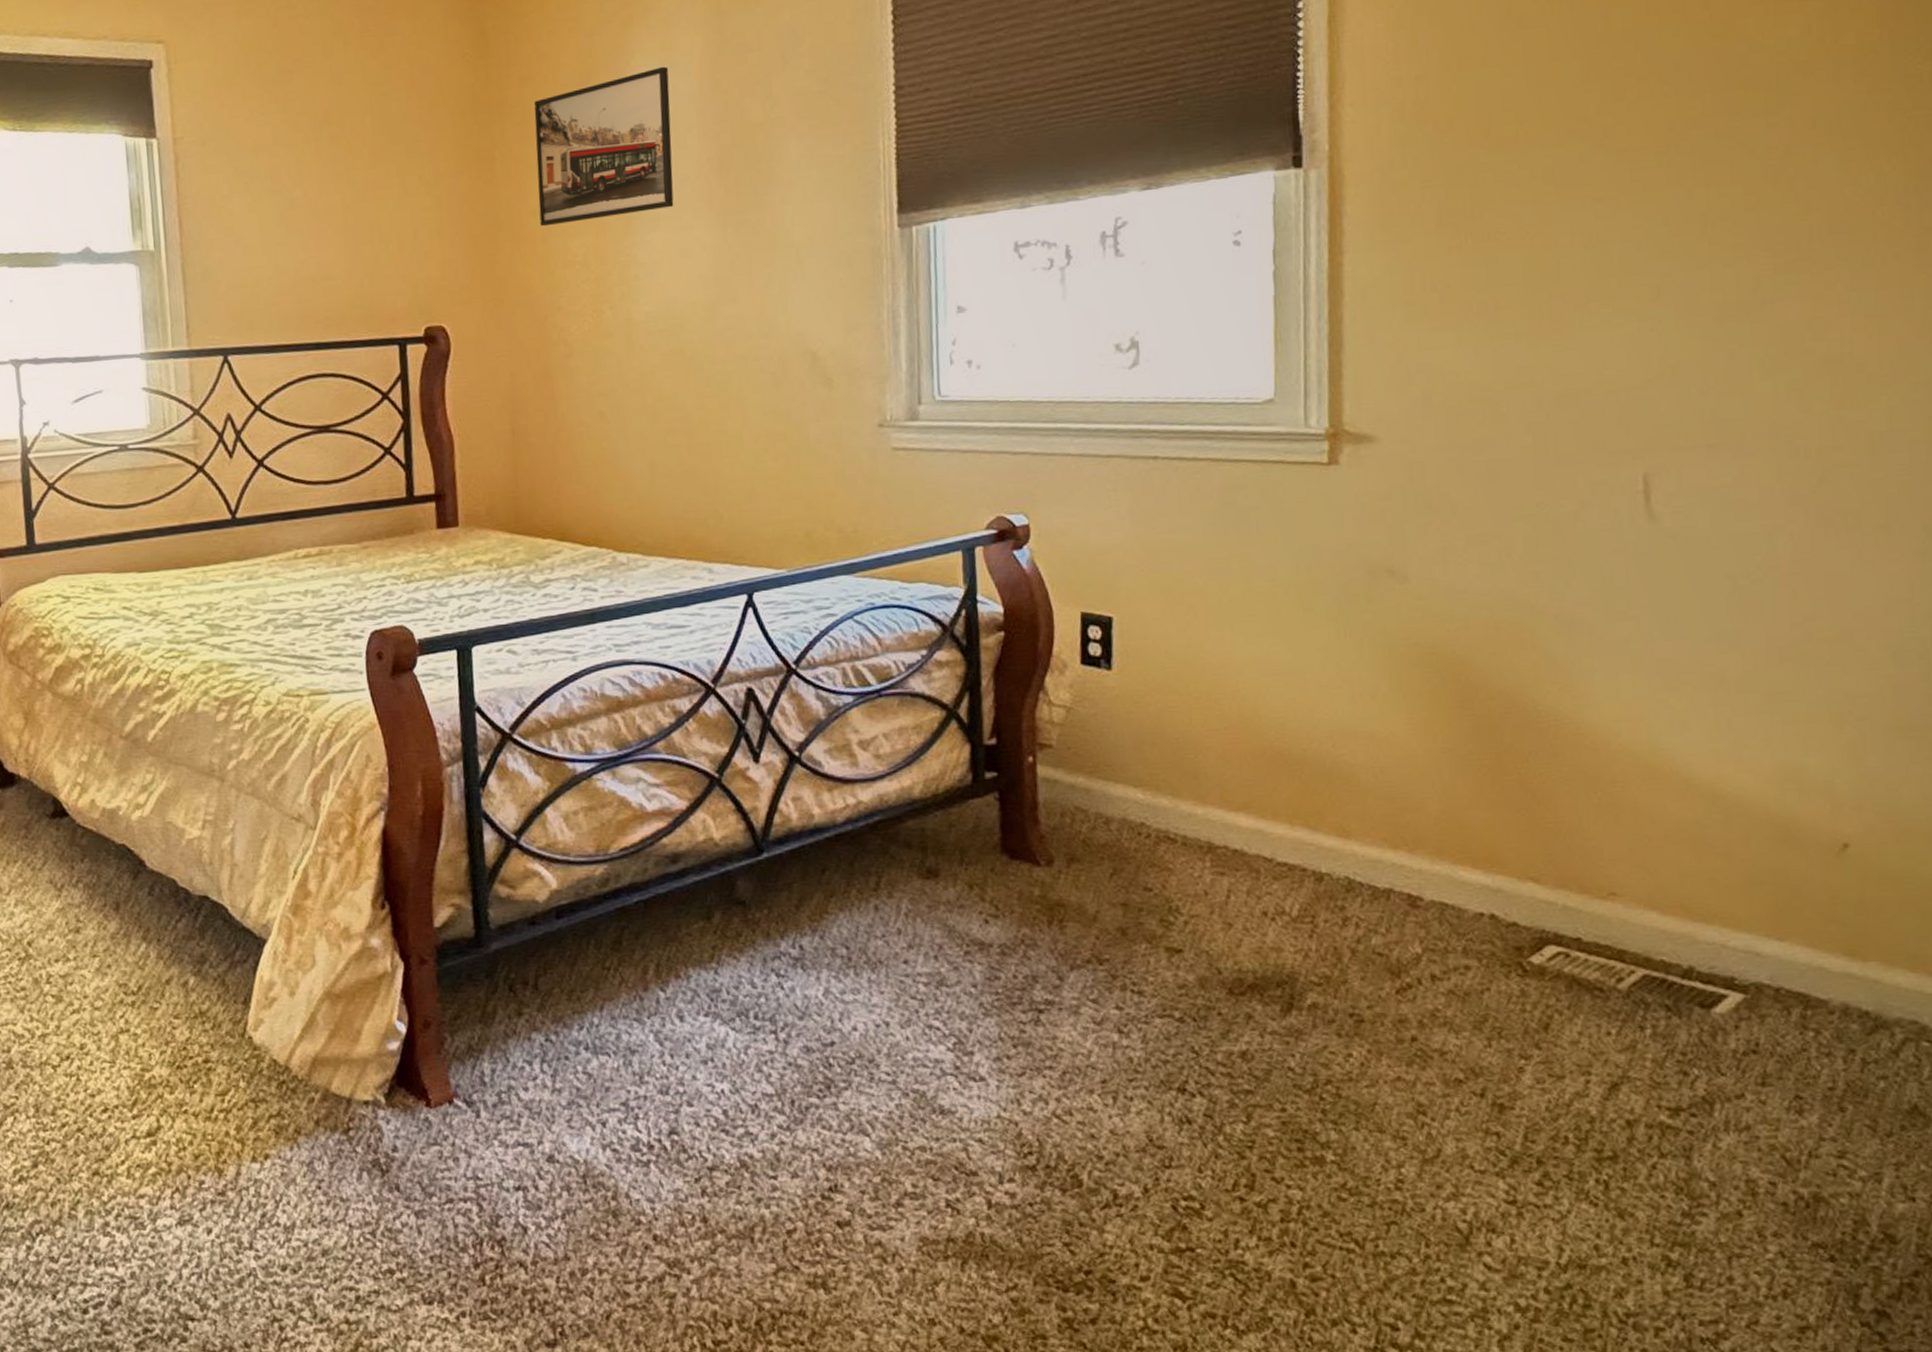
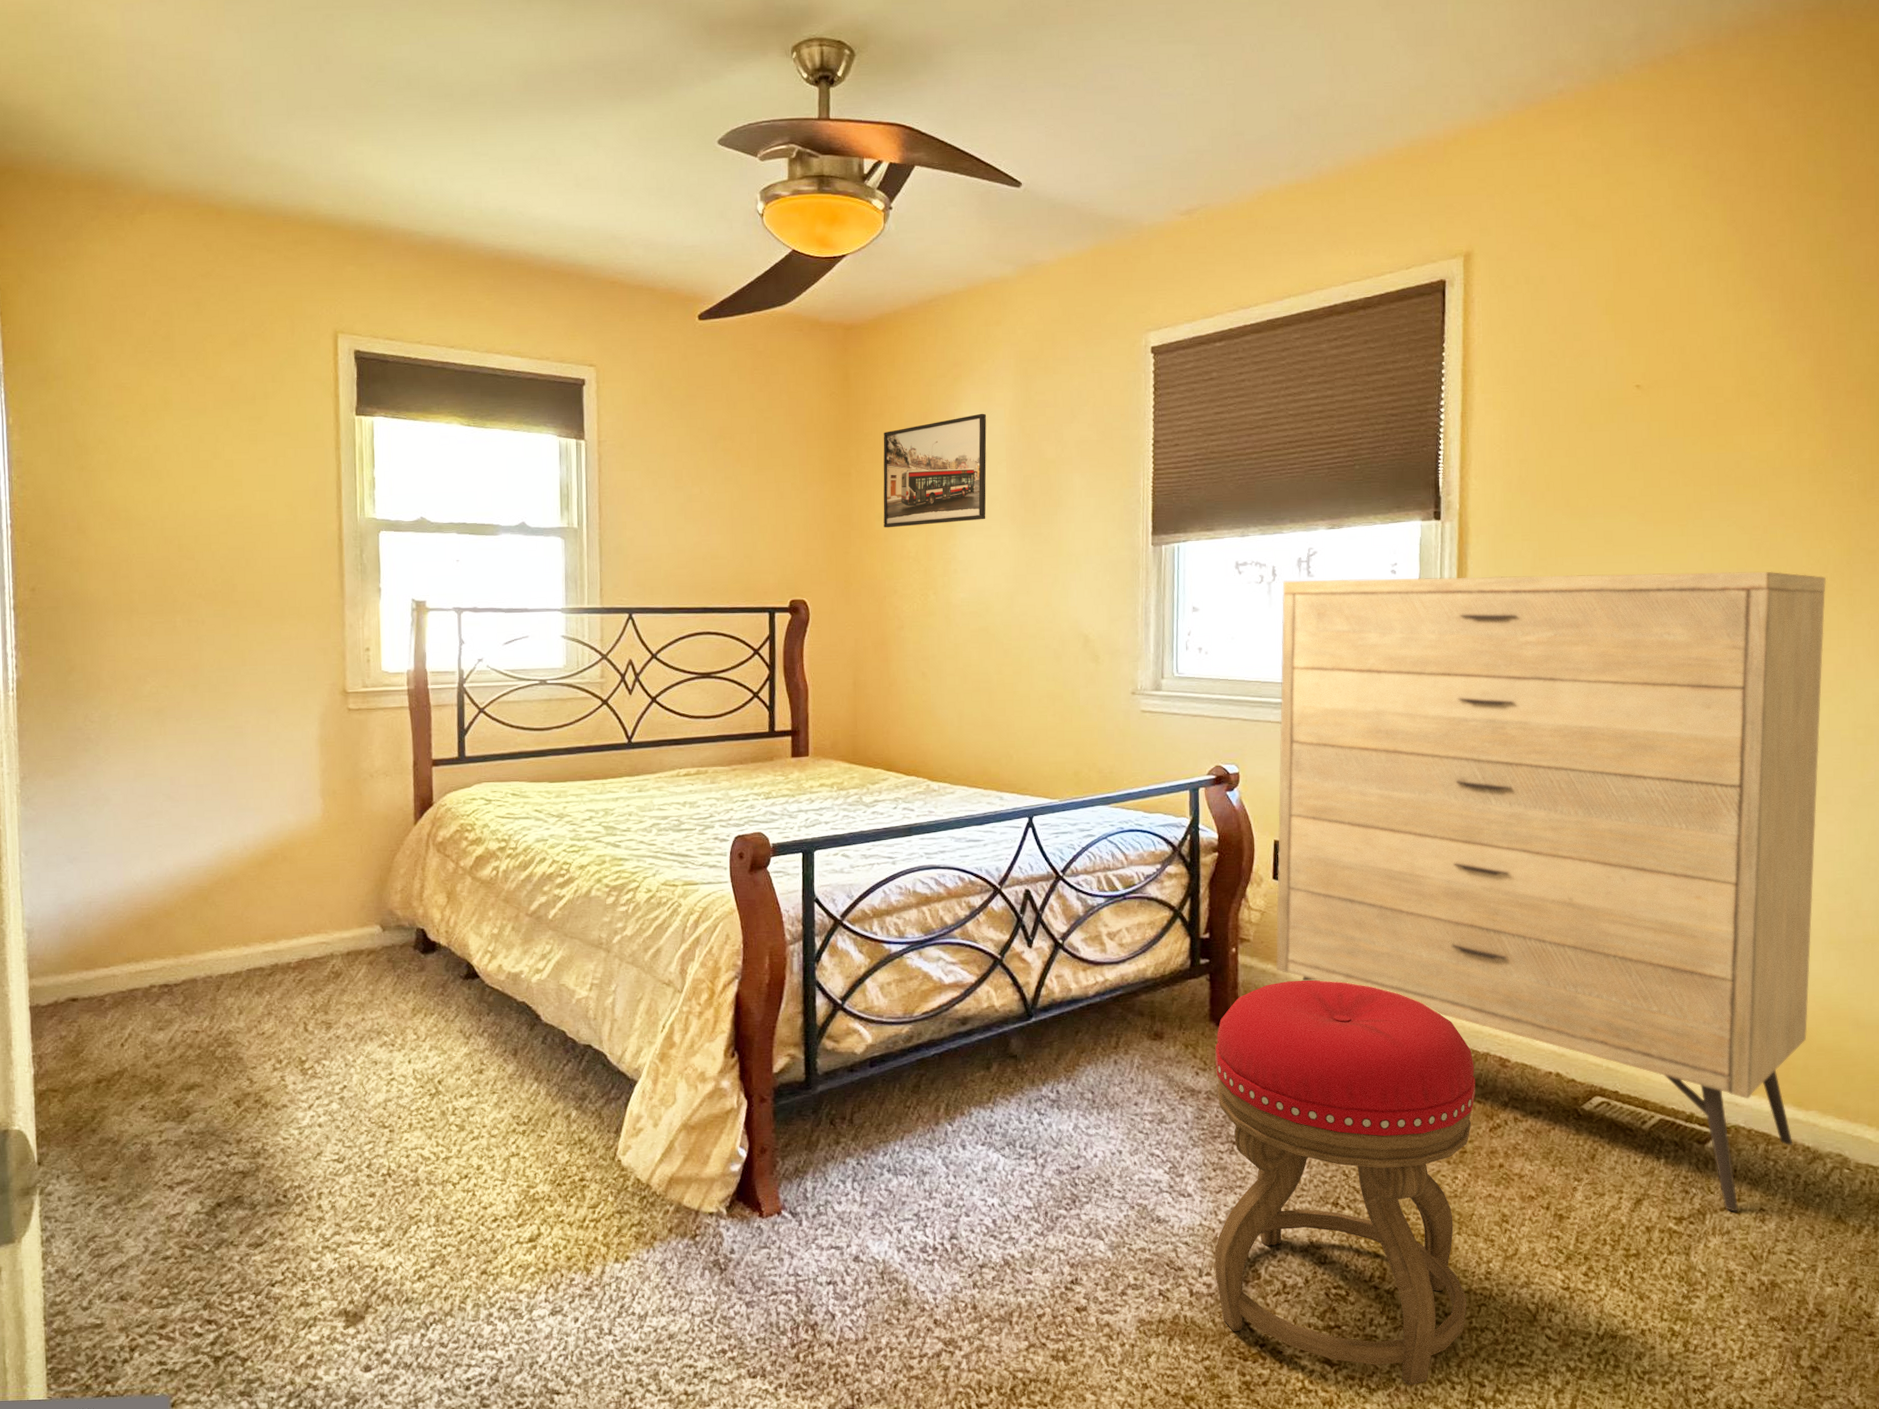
stool: none [1009,796,1375,1327] -> present [1214,980,1476,1386]
dresser: none [1080,209,1884,1100] -> present [1275,571,1827,1212]

